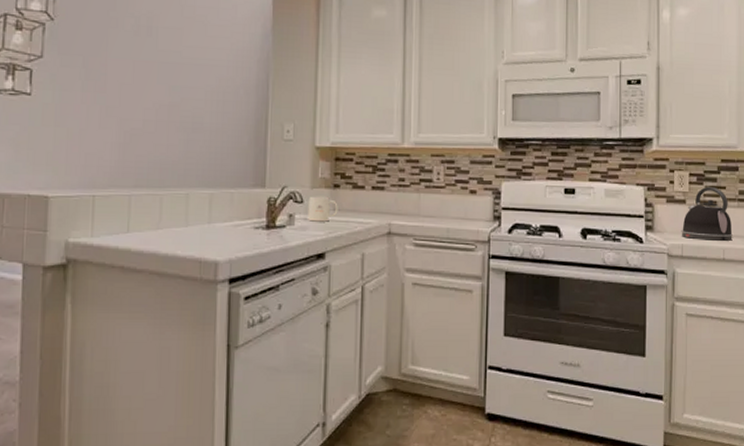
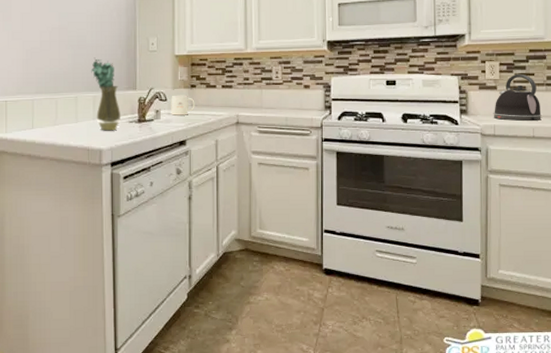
vase: none [208,144,245,239] -> present [91,57,122,131]

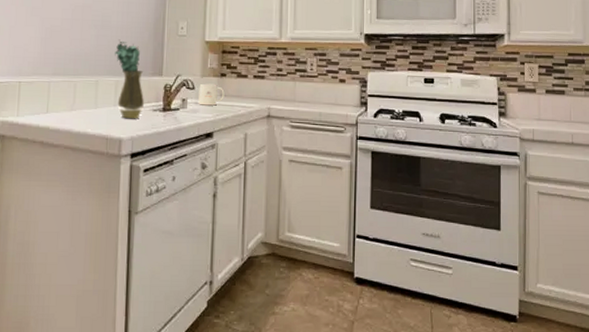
kettle: present [493,73,543,121] -> none [532,77,581,127]

